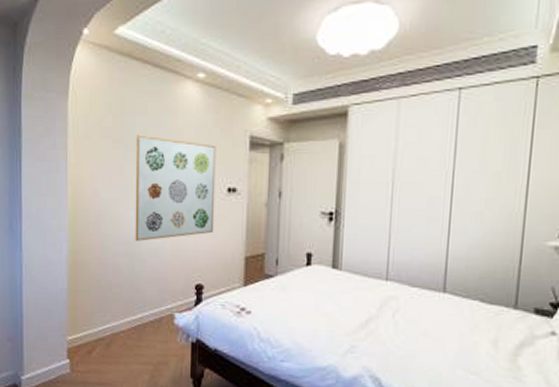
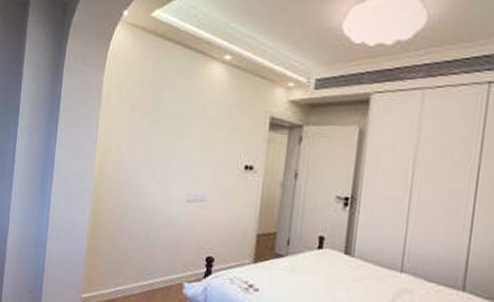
wall art: present [135,135,216,241] -> none [153,109,237,210]

